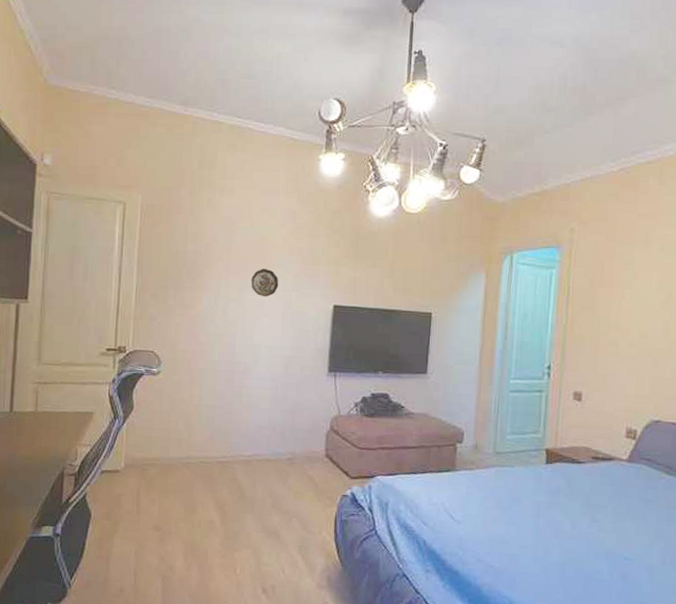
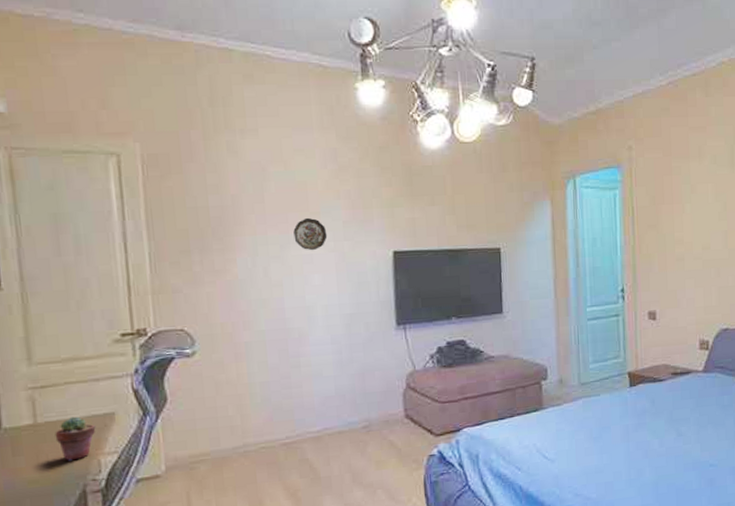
potted succulent: none [48,410,78,446] -> present [55,416,96,461]

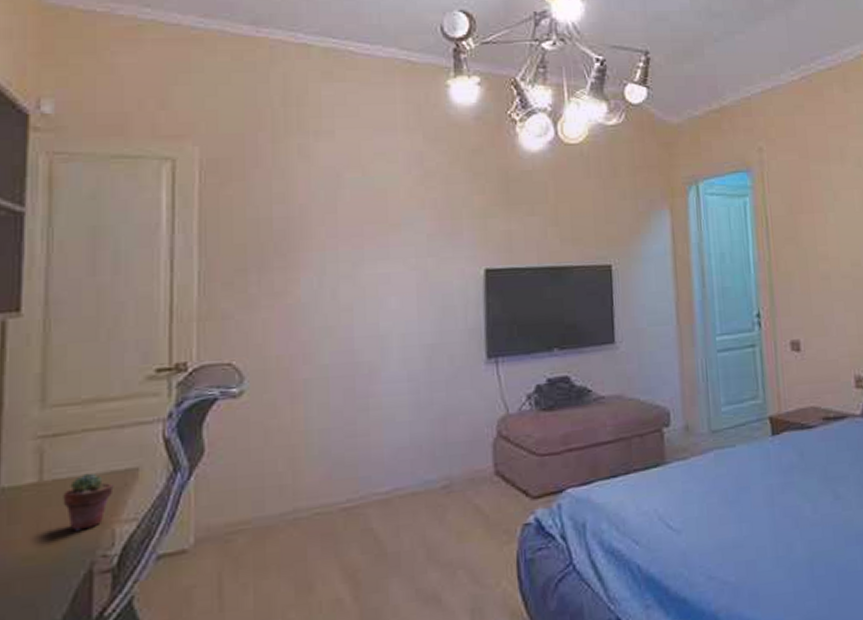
decorative plate: present [293,217,328,251] -> none [369,230,409,269]

